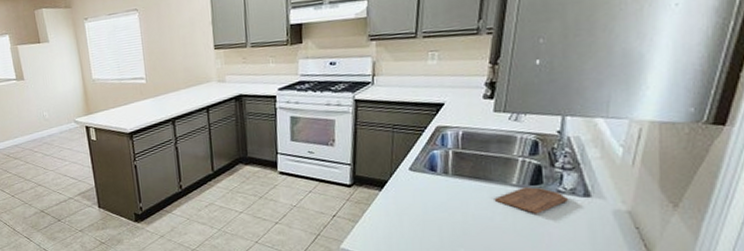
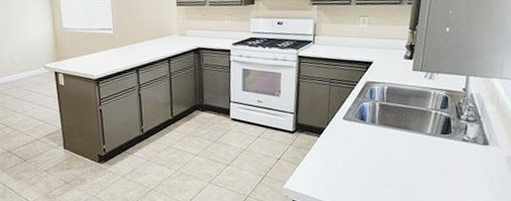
cutting board: present [495,187,568,214] -> none [413,136,471,159]

